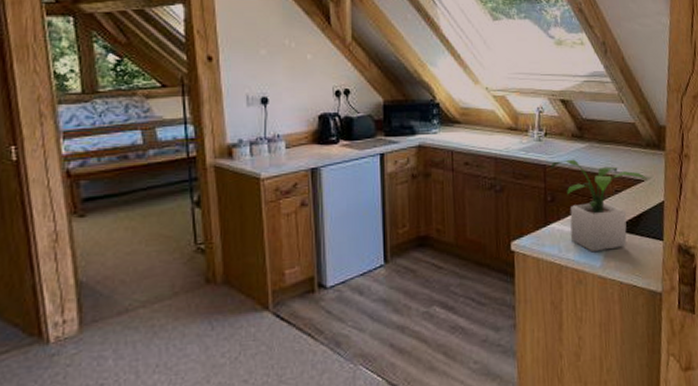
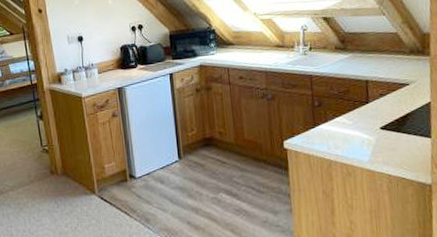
potted plant: present [550,159,648,253] -> none [316,68,413,149]

